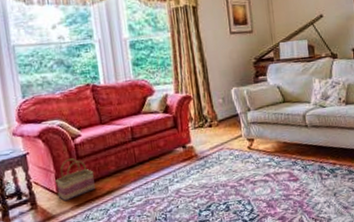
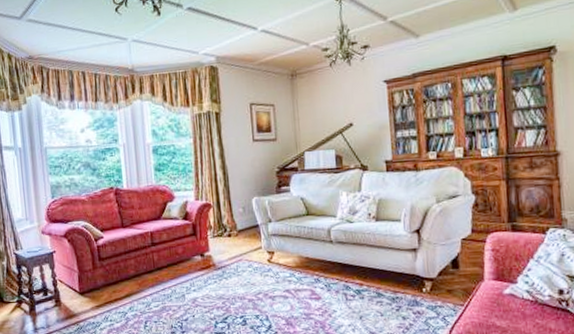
basket: present [55,158,95,202] -> none [78,259,115,301]

